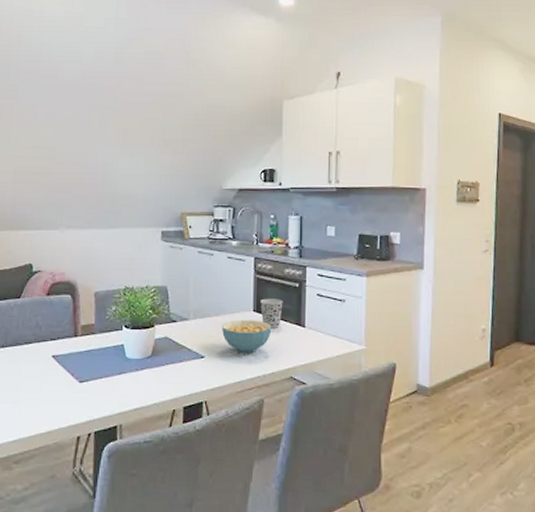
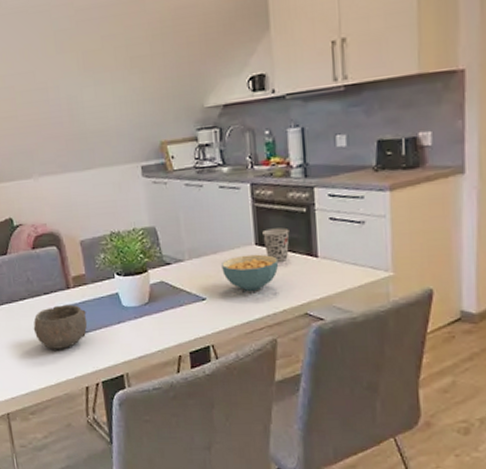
bowl: none [33,352,90,396] -> present [33,304,88,349]

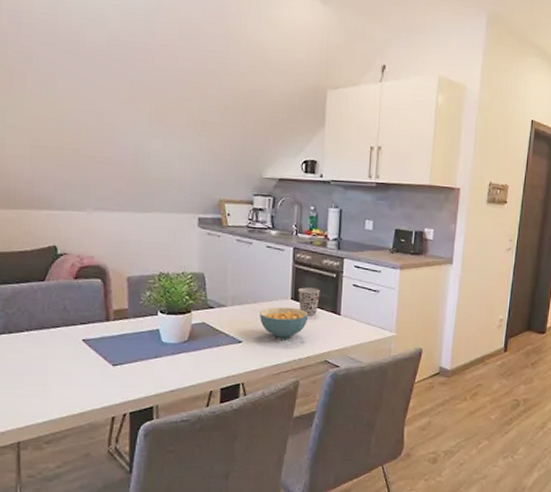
bowl: present [33,304,88,349] -> none [62,336,124,379]

